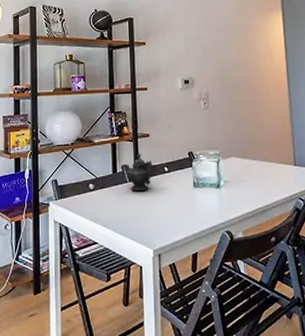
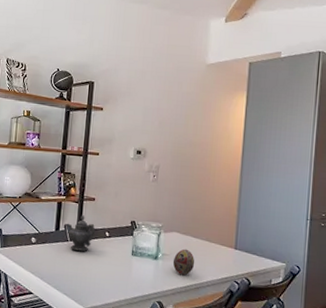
decorative egg: none [235,172,258,201] -> present [172,248,195,276]

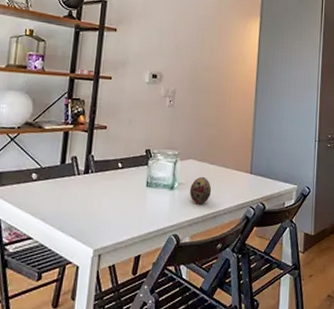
teapot: present [67,214,96,251] -> none [74,144,107,186]

